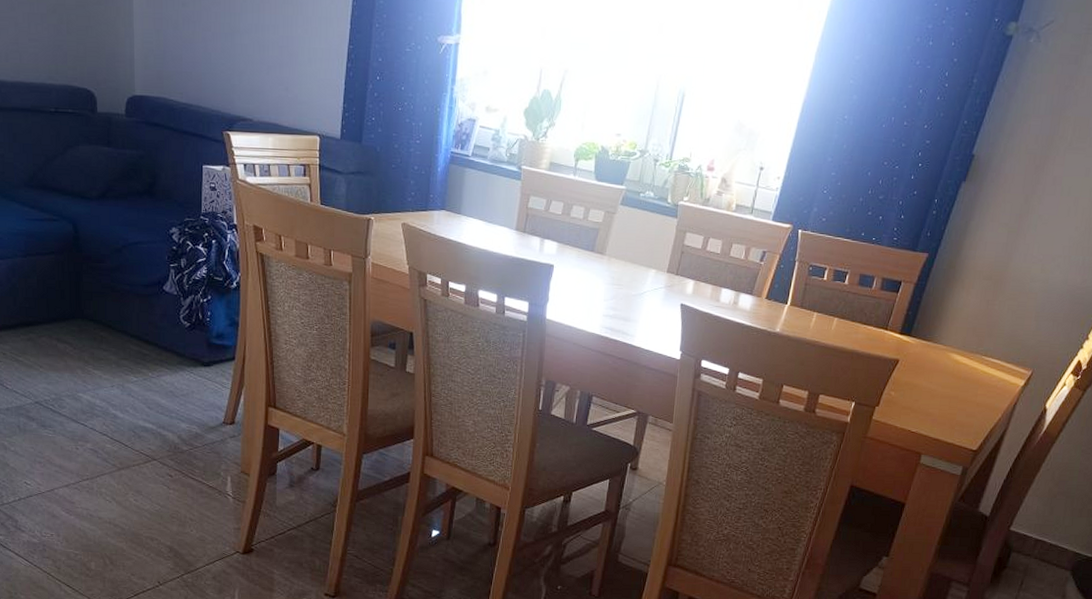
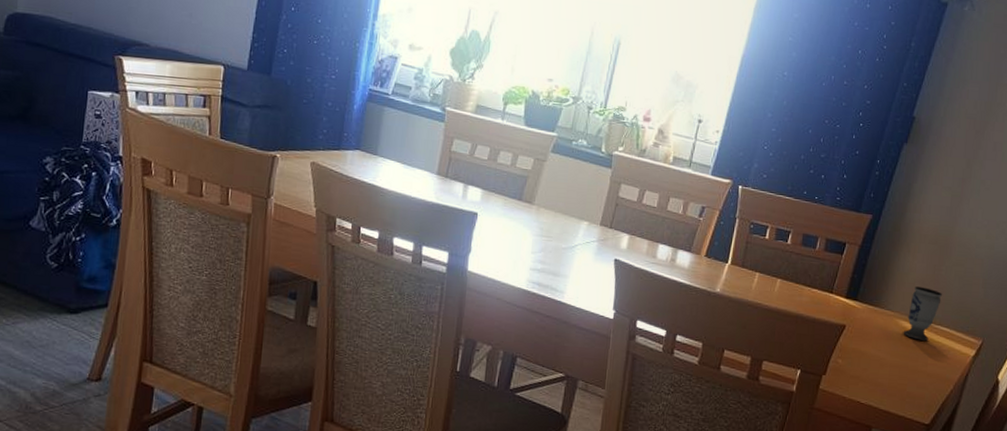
cup: none [954,321,994,372] -> present [903,287,942,341]

